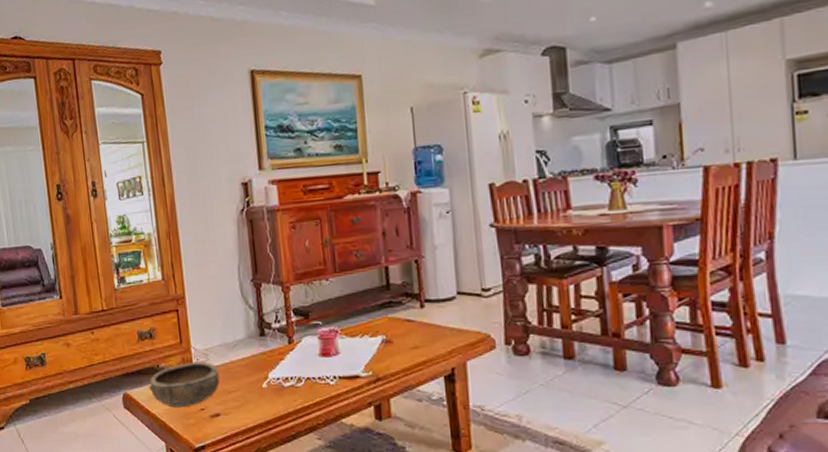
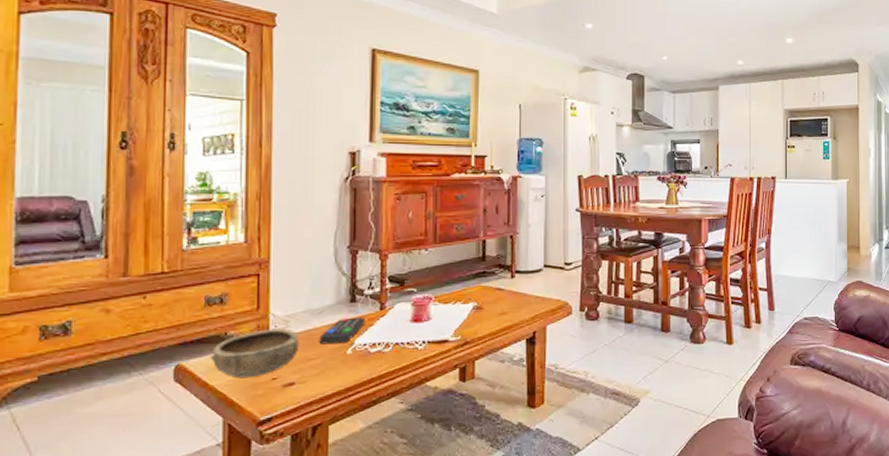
remote control: none [236,350,276,378] -> present [319,317,365,345]

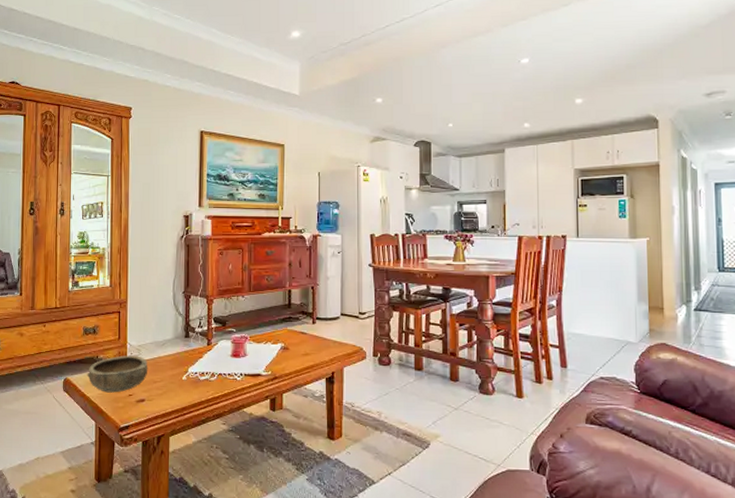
remote control: present [319,317,365,345] -> none [162,350,196,371]

